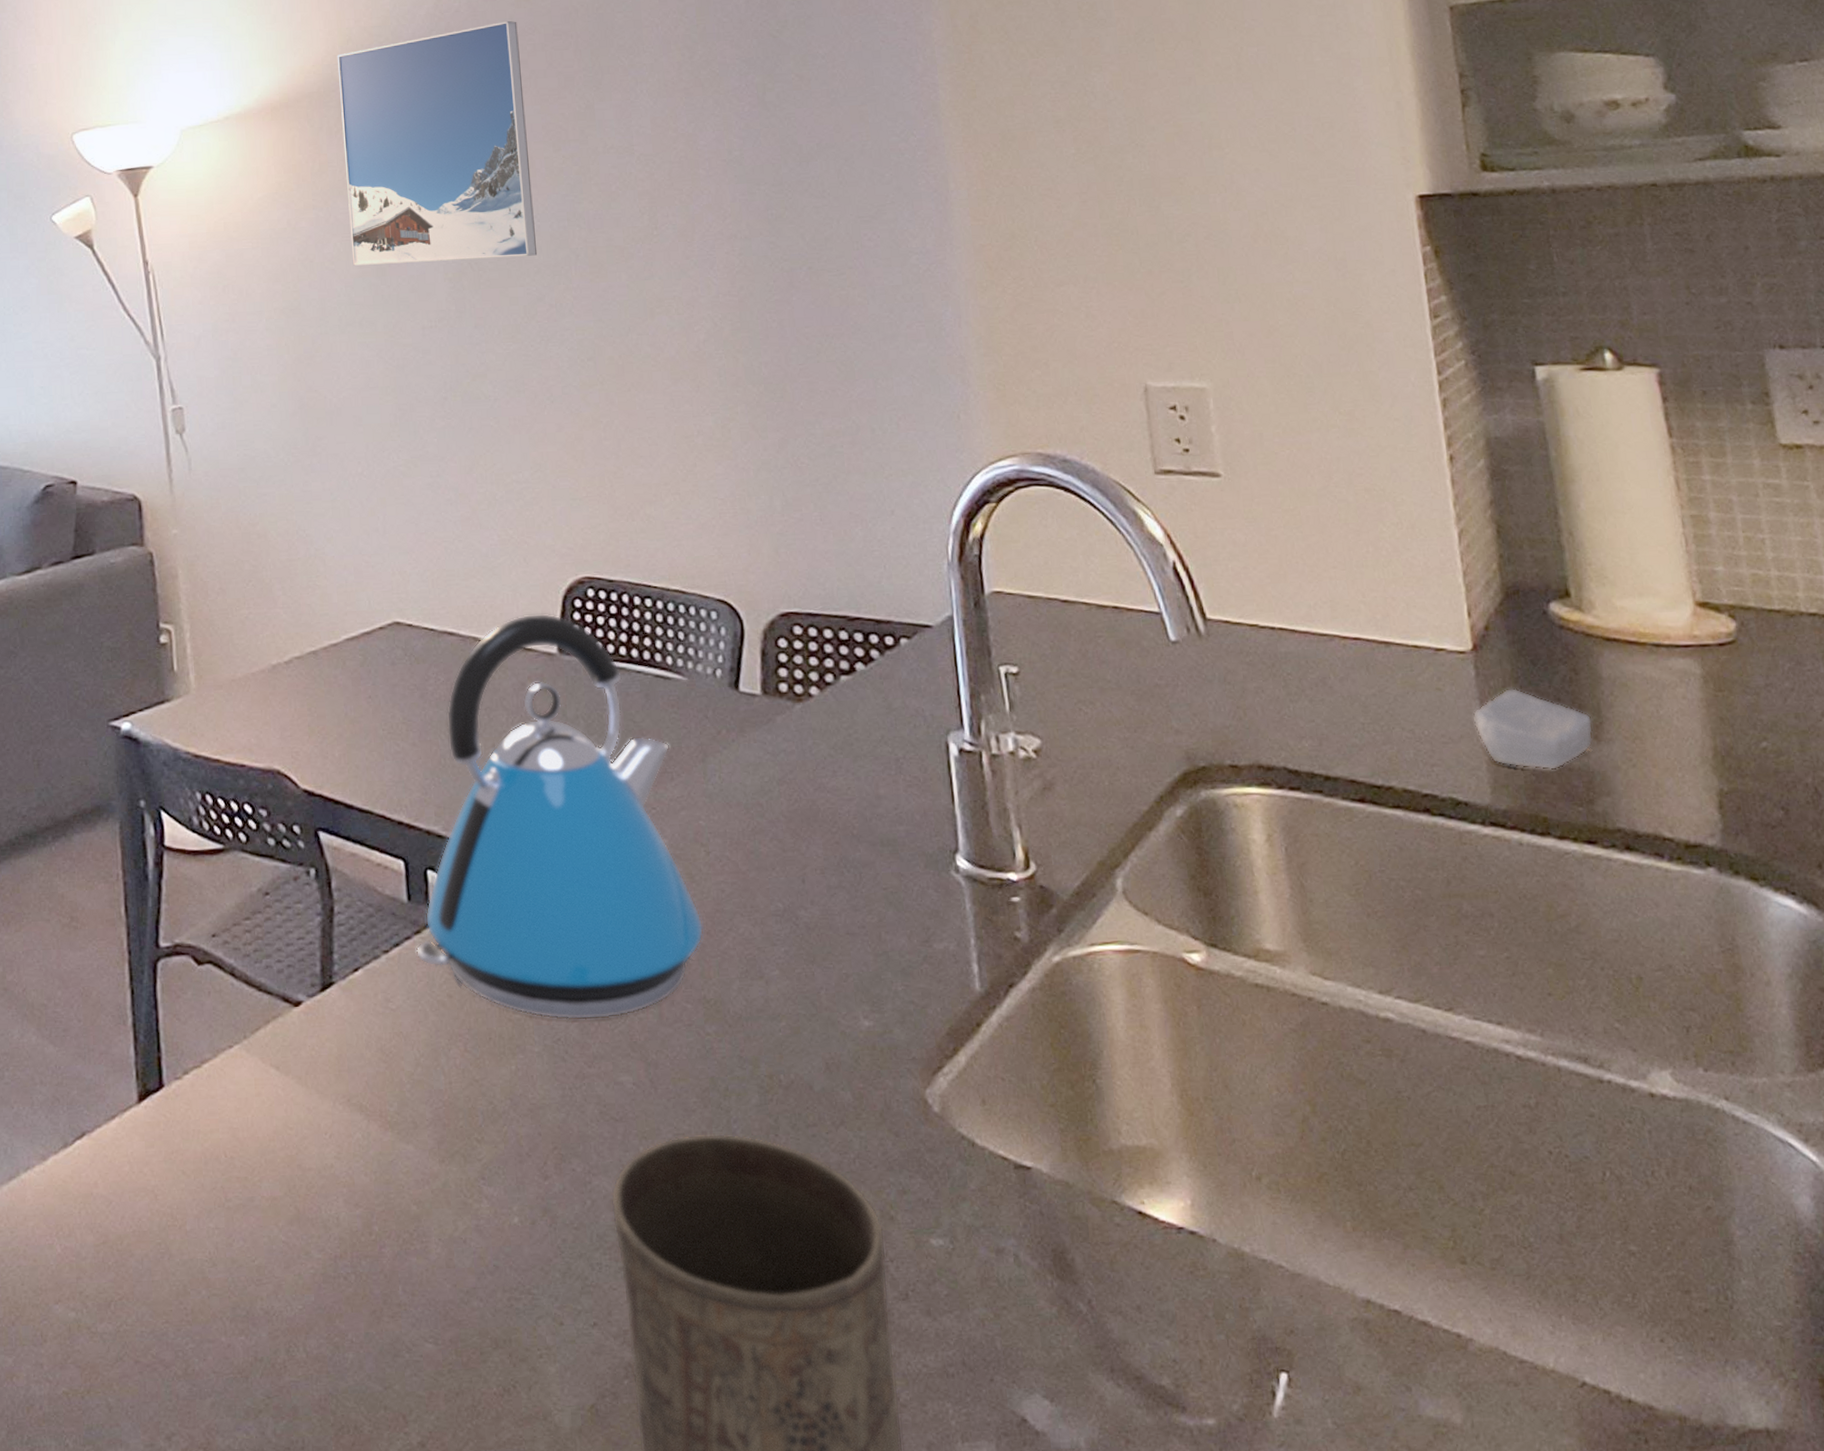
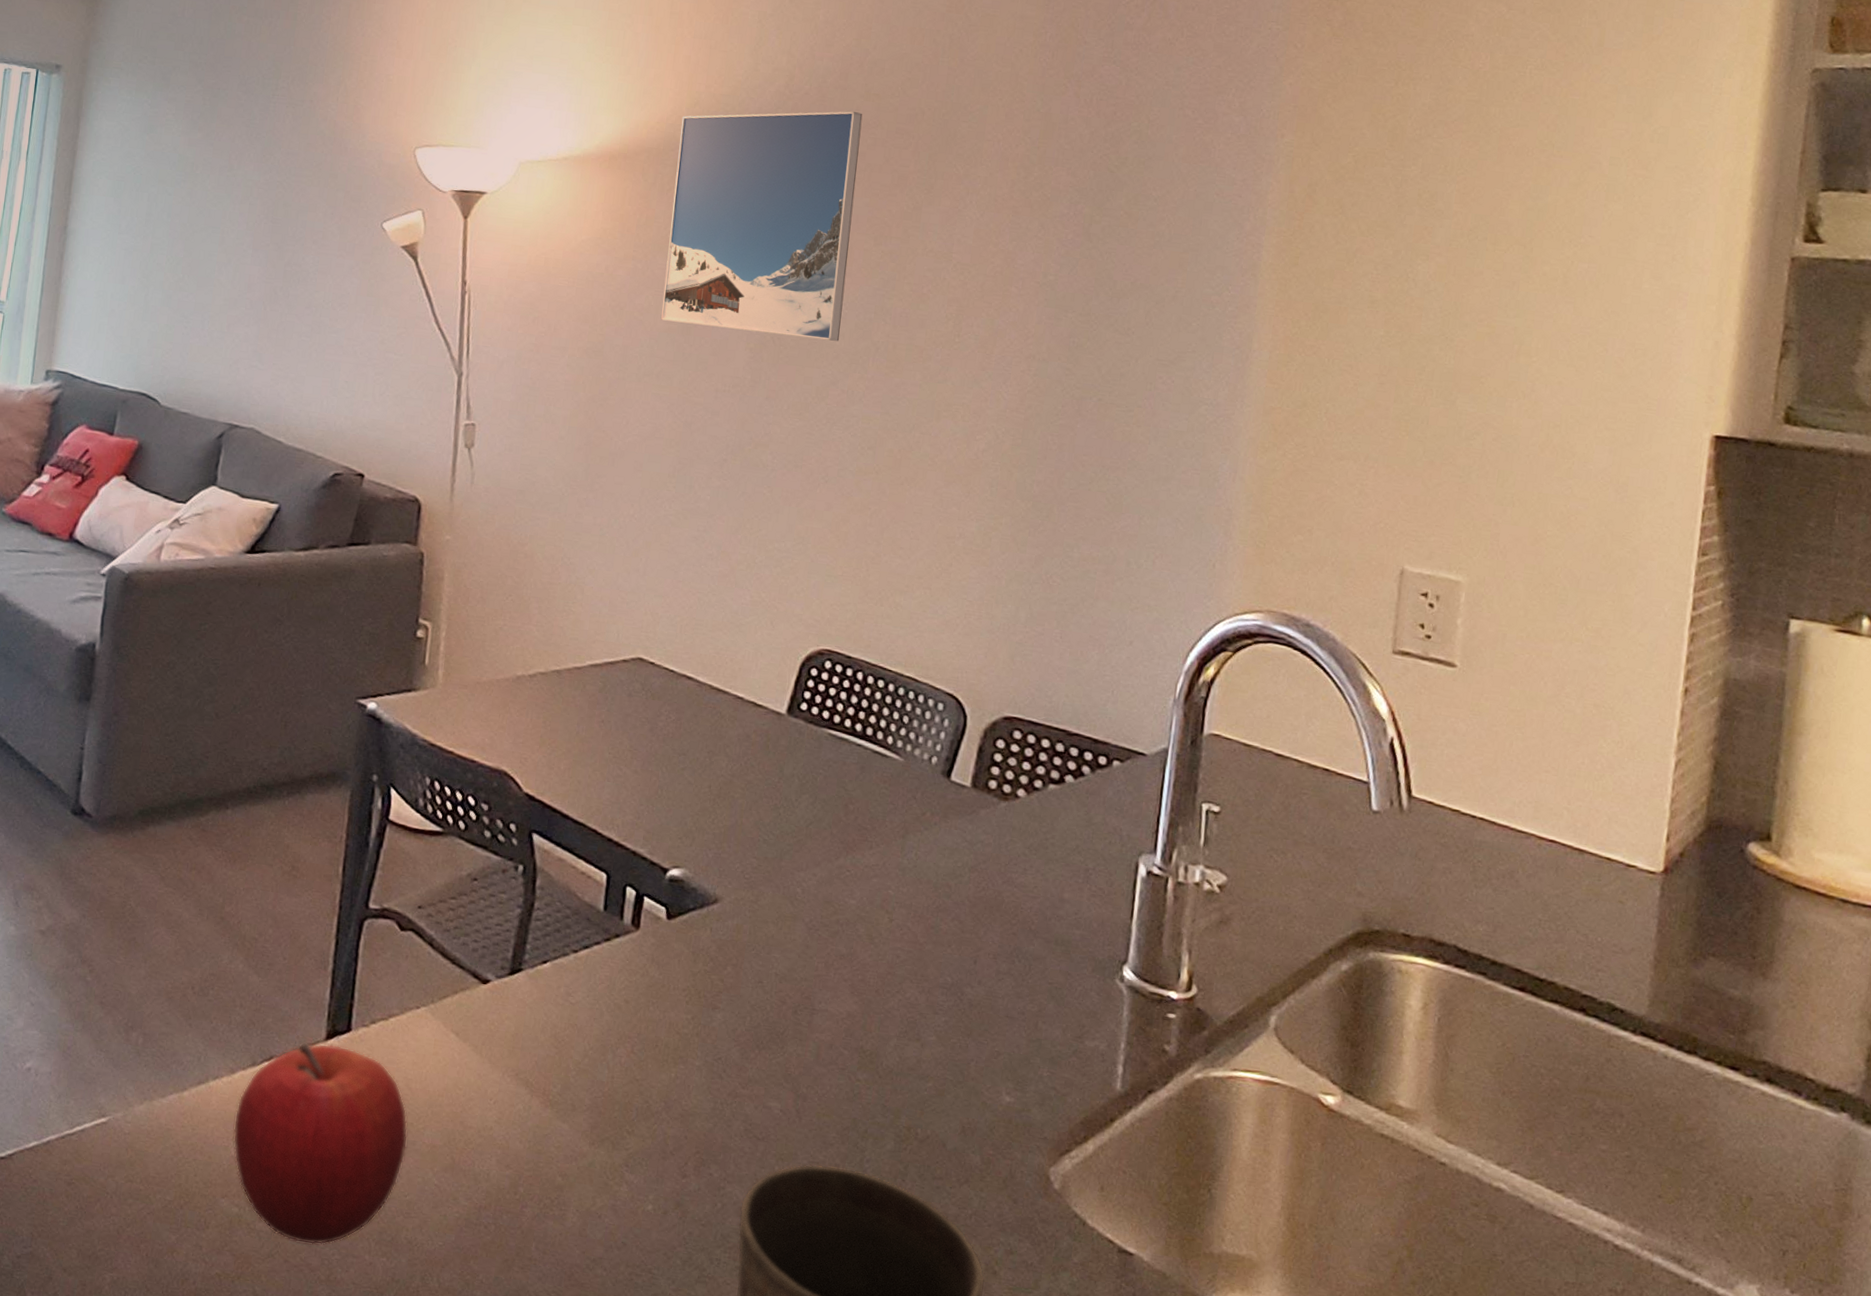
fruit: none [54,1106,246,1338] -> present [233,1041,408,1245]
kettle: present [415,613,704,1020] -> none [602,673,874,1050]
soap bar: present [1472,687,1594,770] -> none [1647,913,1764,996]

